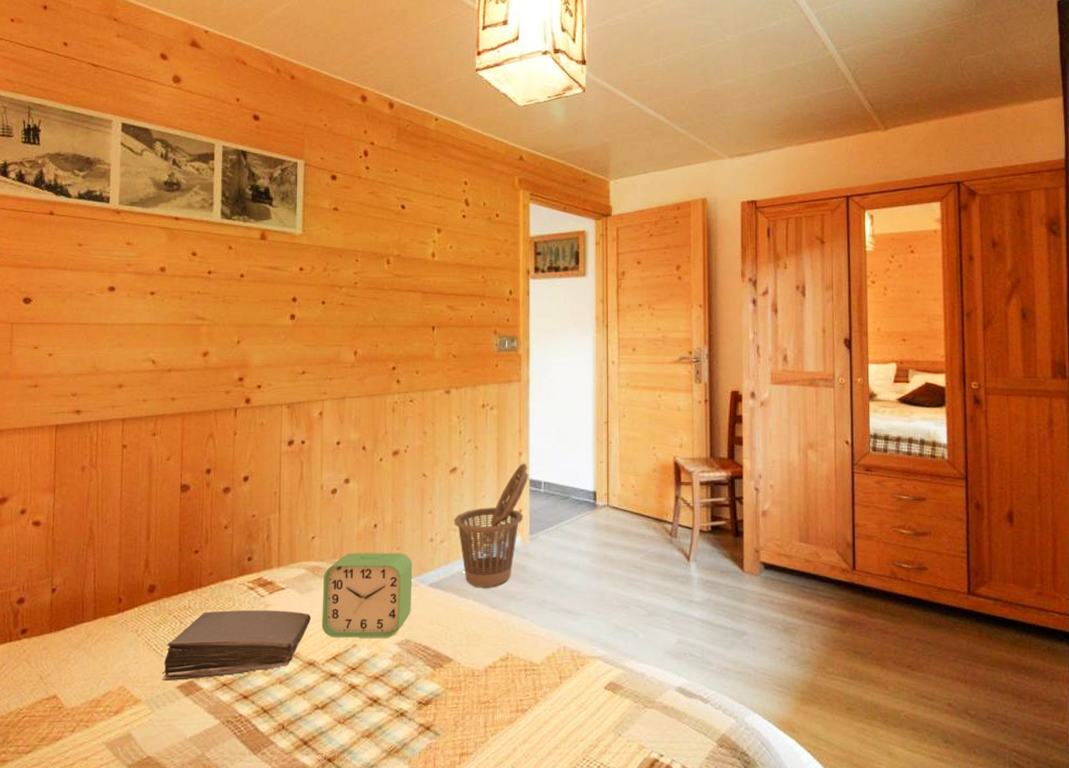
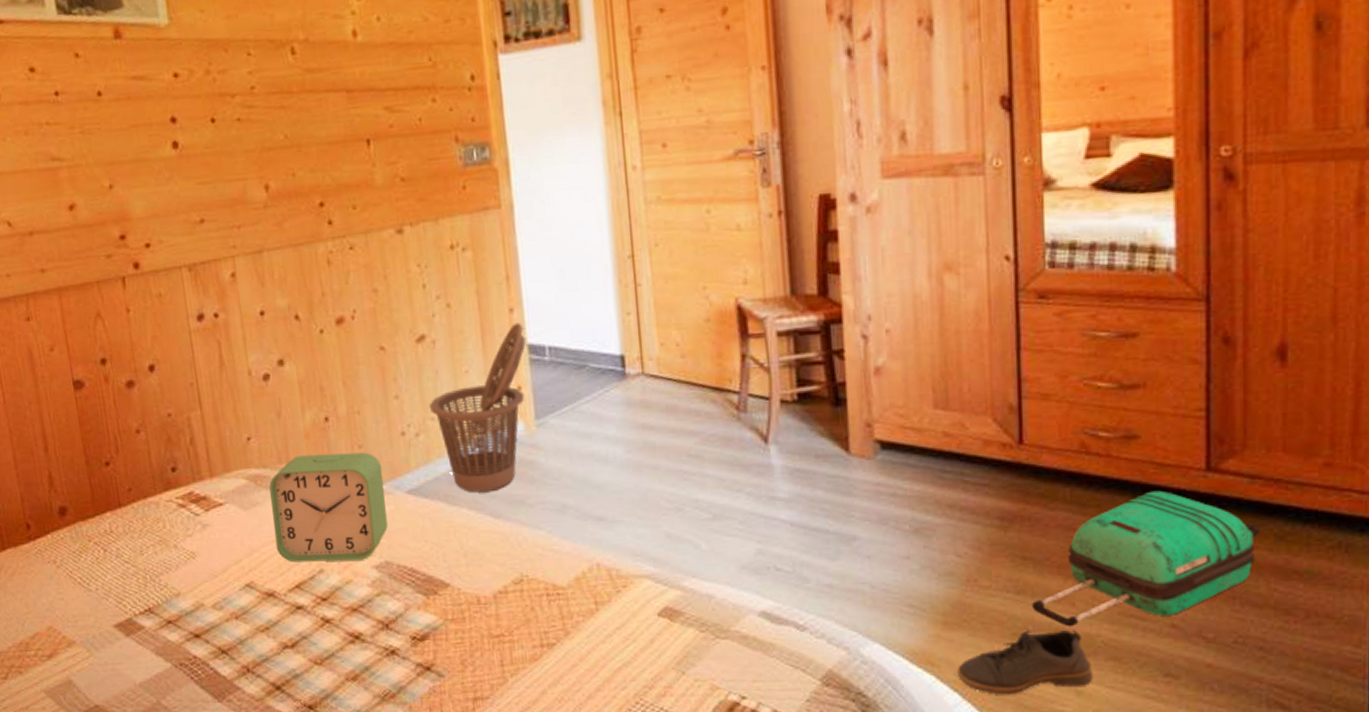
book: present [162,610,311,682] -> none [93,531,262,620]
shoe: none [810,705,899,755] -> present [957,628,1093,695]
suitcase: none [860,607,1002,704] -> present [1032,490,1261,627]

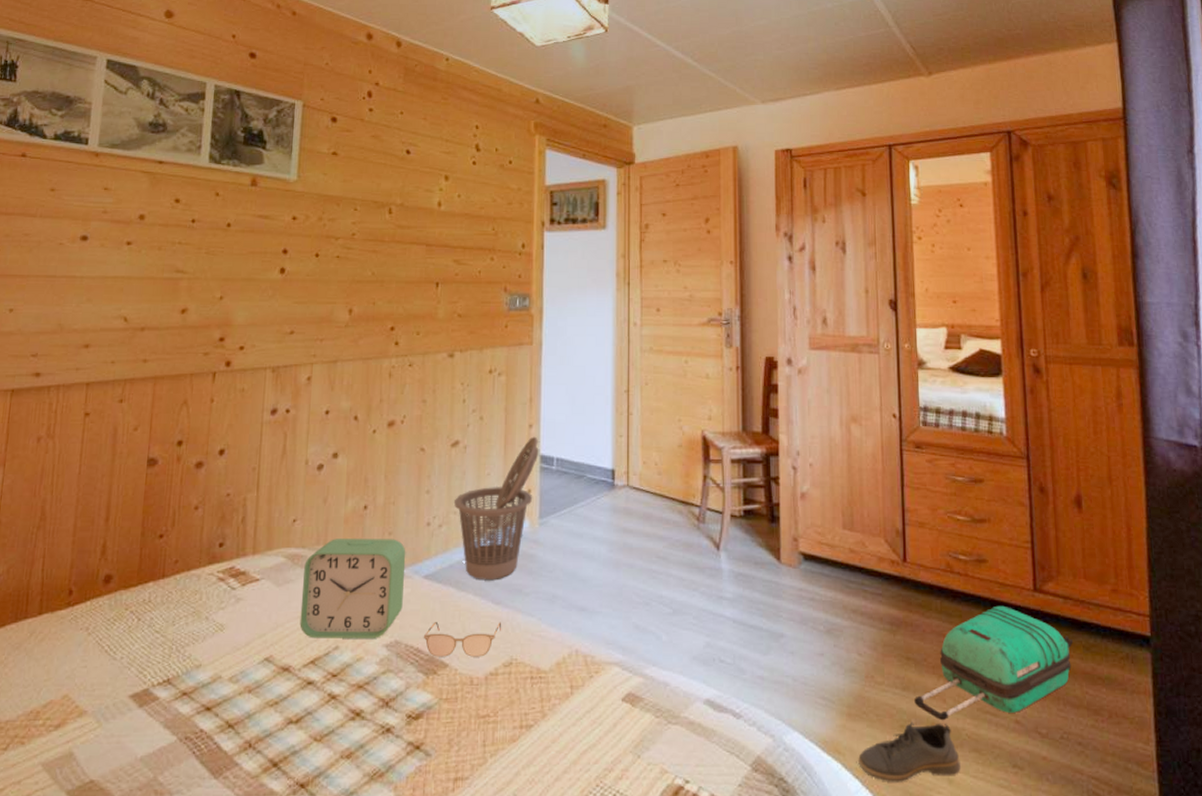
eyeglasses: none [416,537,507,577] -> present [423,622,502,657]

